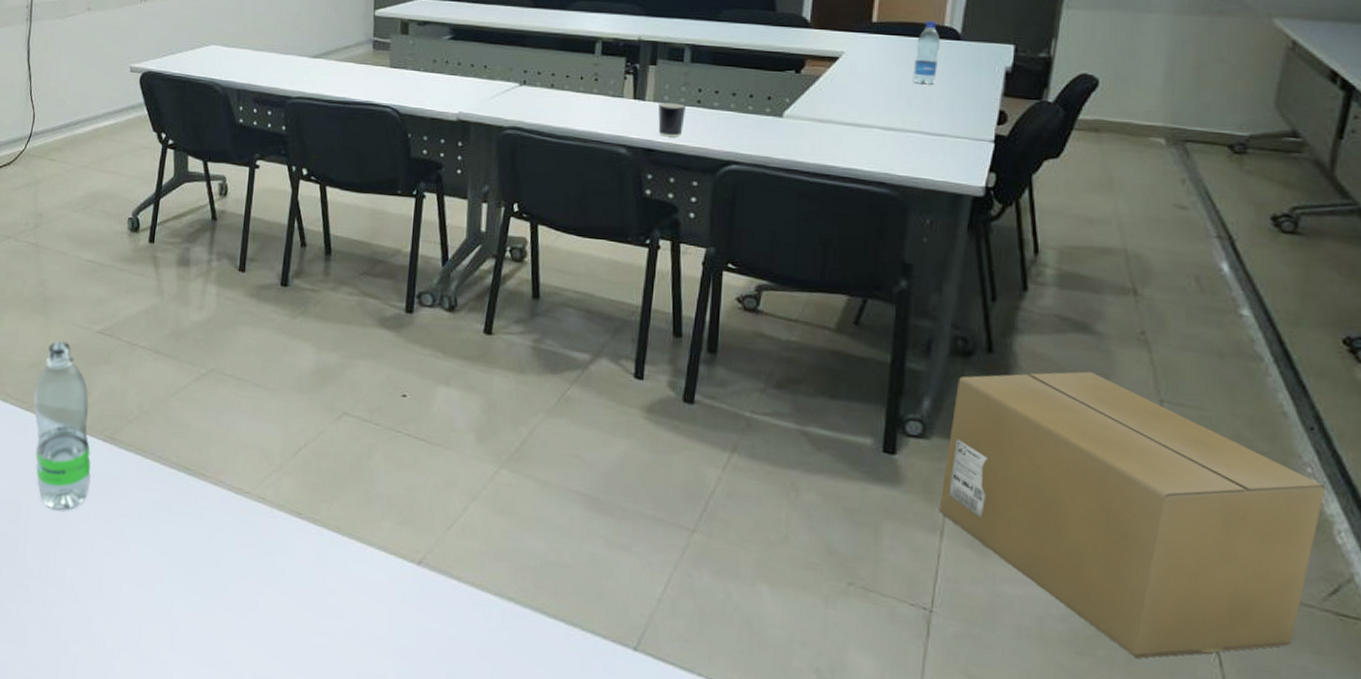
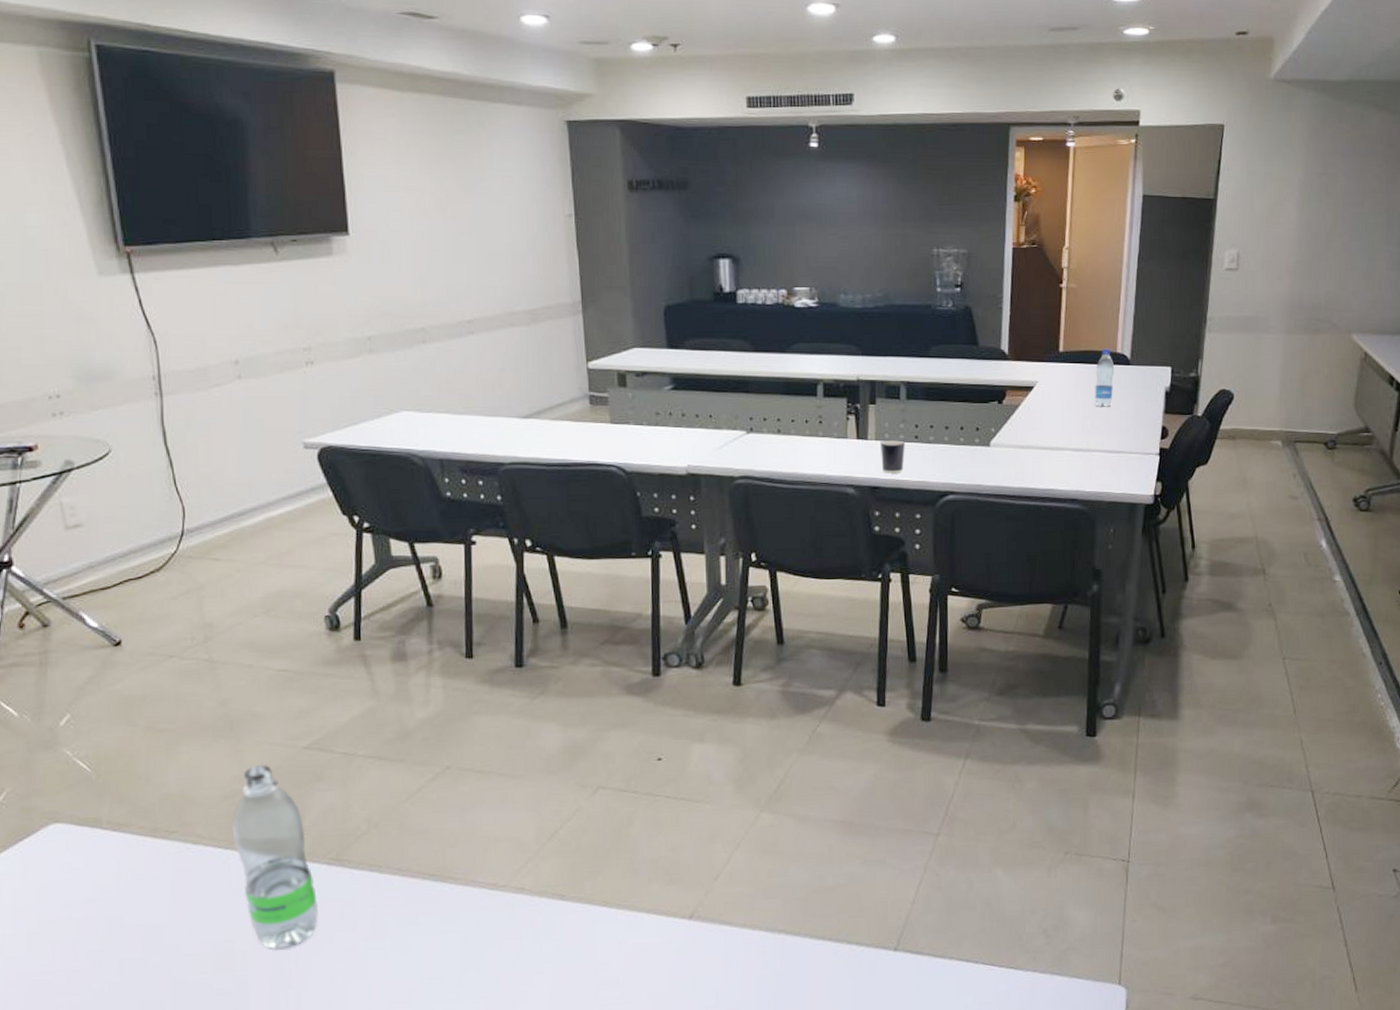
box: present [939,371,1326,659] -> none [1130,642,1390,865]

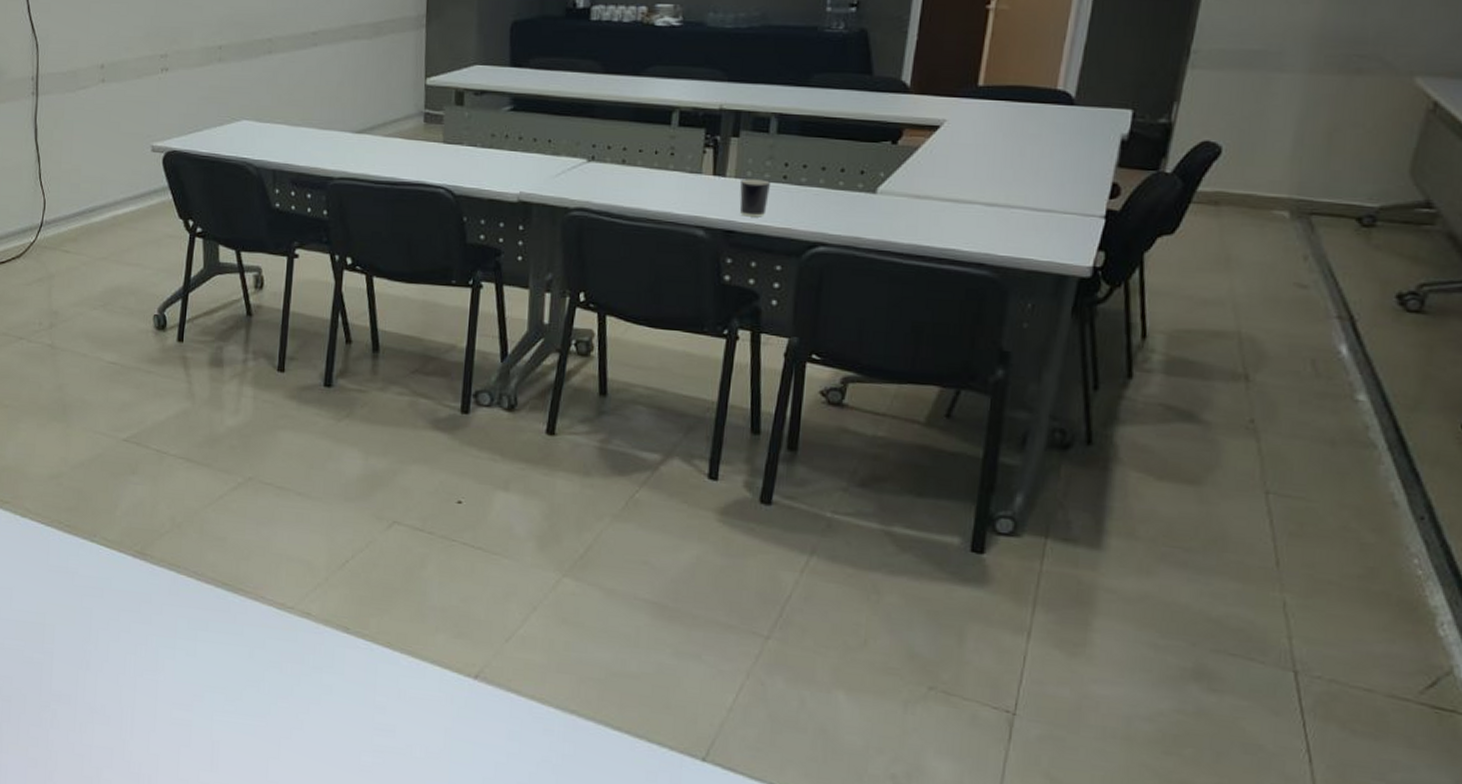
bottle: present [233,764,319,950] -> none [55,449,121,632]
bottle: present [1094,348,1114,407] -> none [1020,83,1051,155]

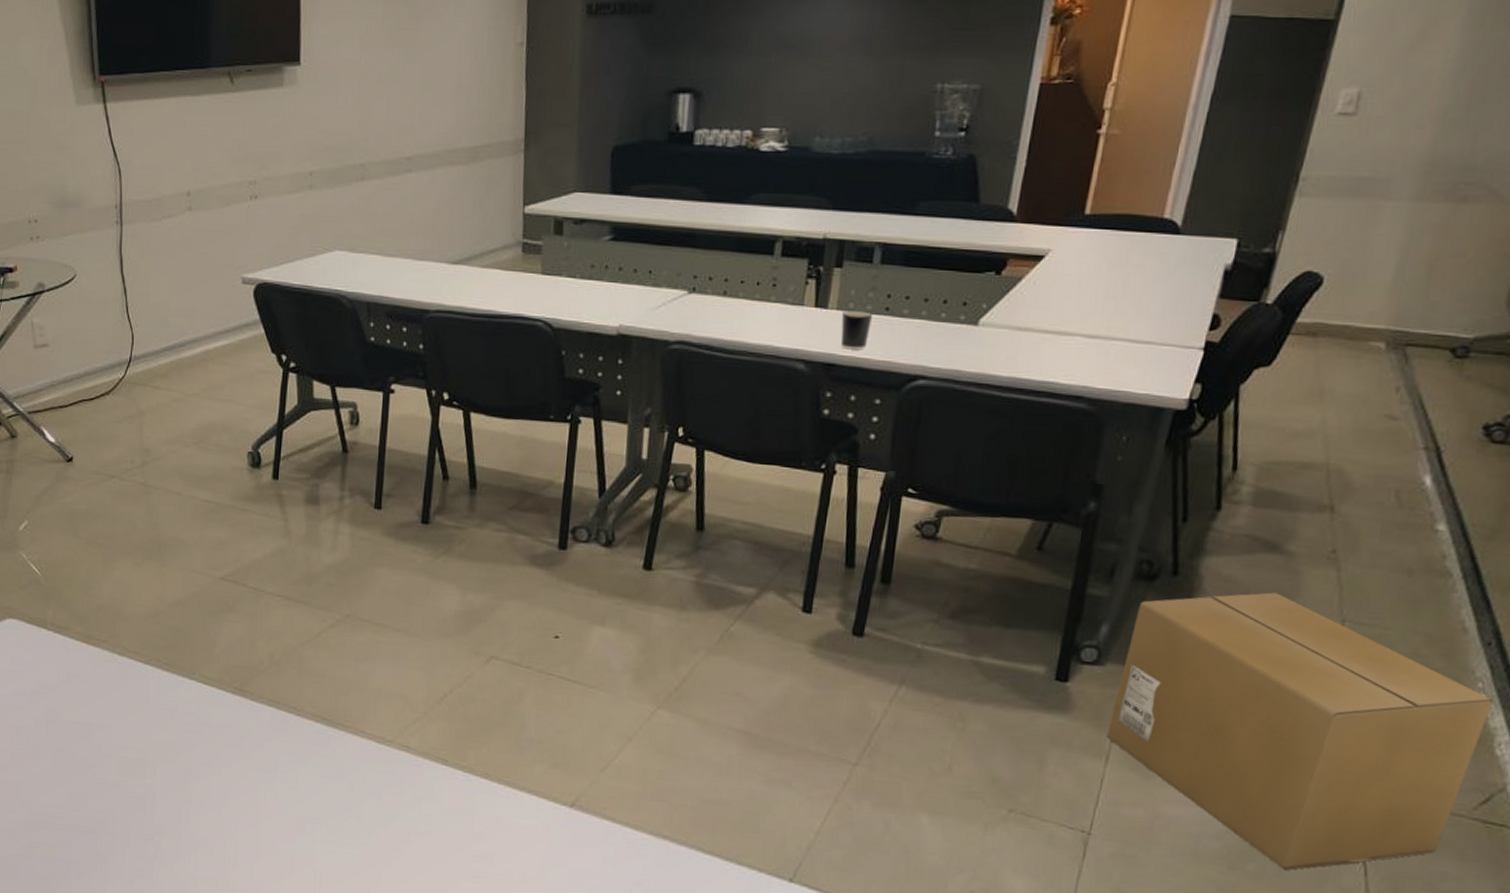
box: none [1027,463,1432,757] -> present [1106,592,1494,871]

